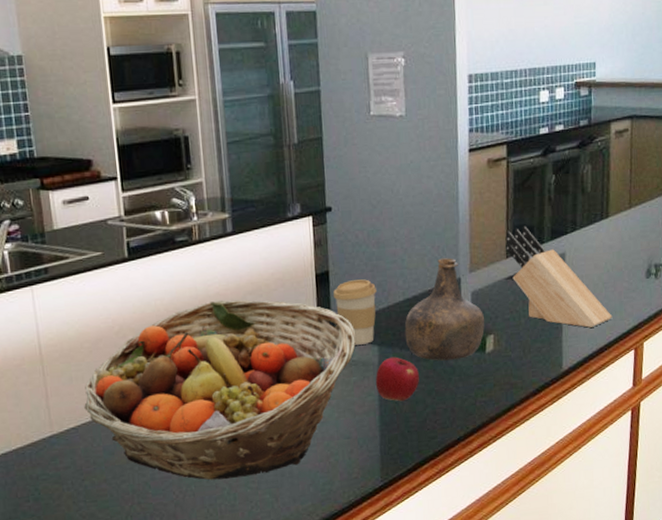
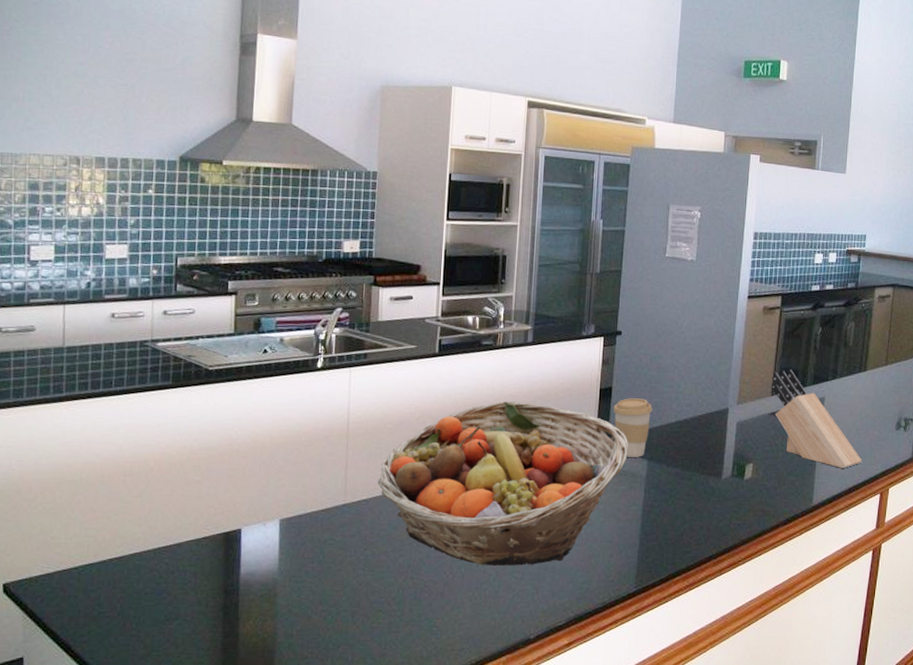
apple: present [375,357,419,402] -> none [641,472,681,515]
bottle: present [404,258,485,361] -> none [673,389,746,482]

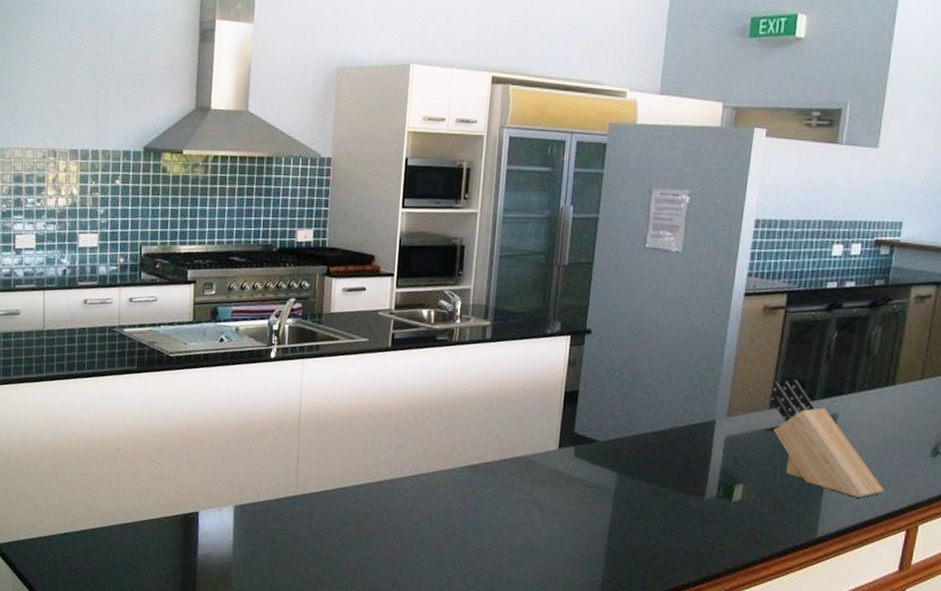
fruit basket: present [378,401,629,566] -> none [328,400,596,574]
coffee cup: present [613,398,652,457] -> none [579,403,624,469]

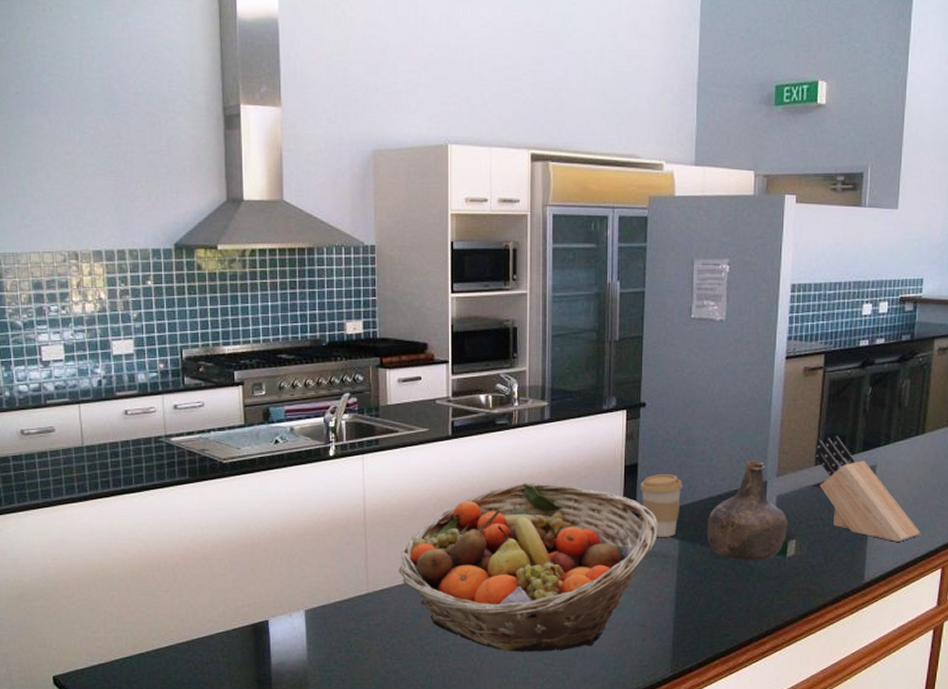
fruit basket: none [328,400,596,574] -> present [399,483,659,652]
coffee cup: none [579,403,624,469] -> present [639,474,682,537]
bottle: none [646,397,736,503] -> present [707,460,787,561]

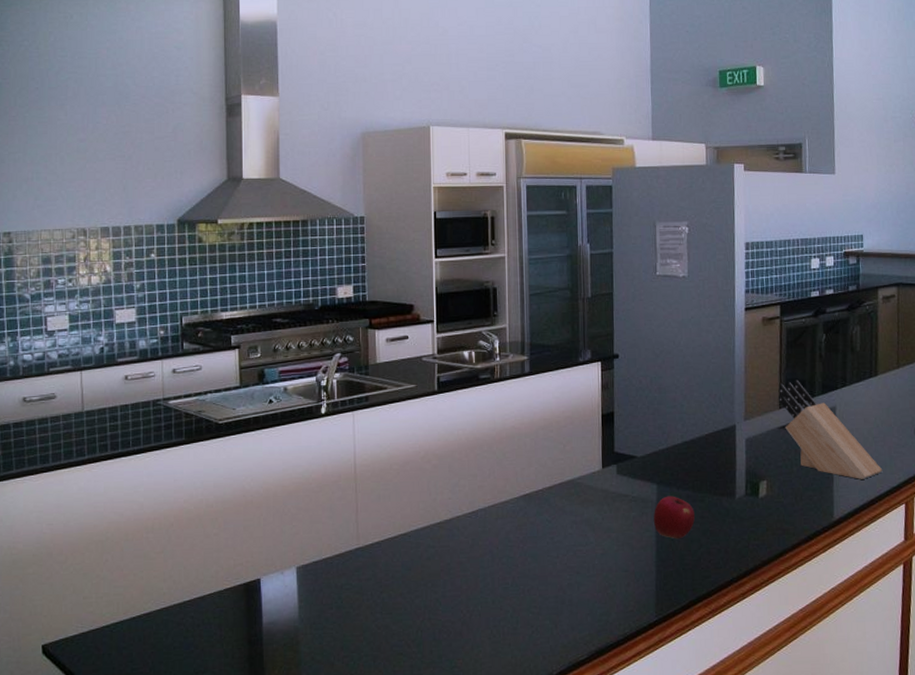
fruit basket: present [399,483,659,652] -> none [388,433,637,602]
coffee cup: present [639,474,682,537] -> none [616,421,657,482]
apple: none [673,552,717,596] -> present [653,496,695,539]
bottle: present [707,460,787,561] -> none [682,406,758,503]

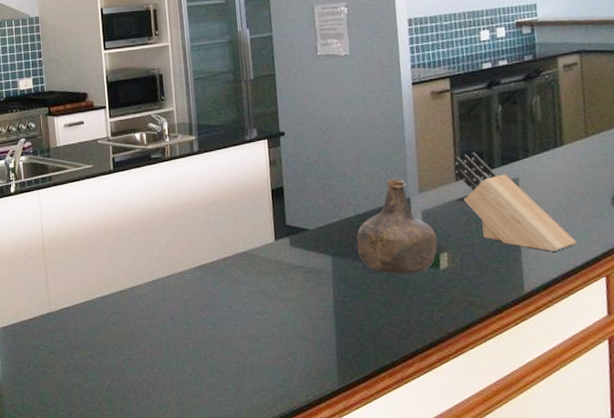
apple: present [653,496,695,539] -> none [329,267,373,310]
bottle: none [682,406,758,503] -> present [356,179,437,274]

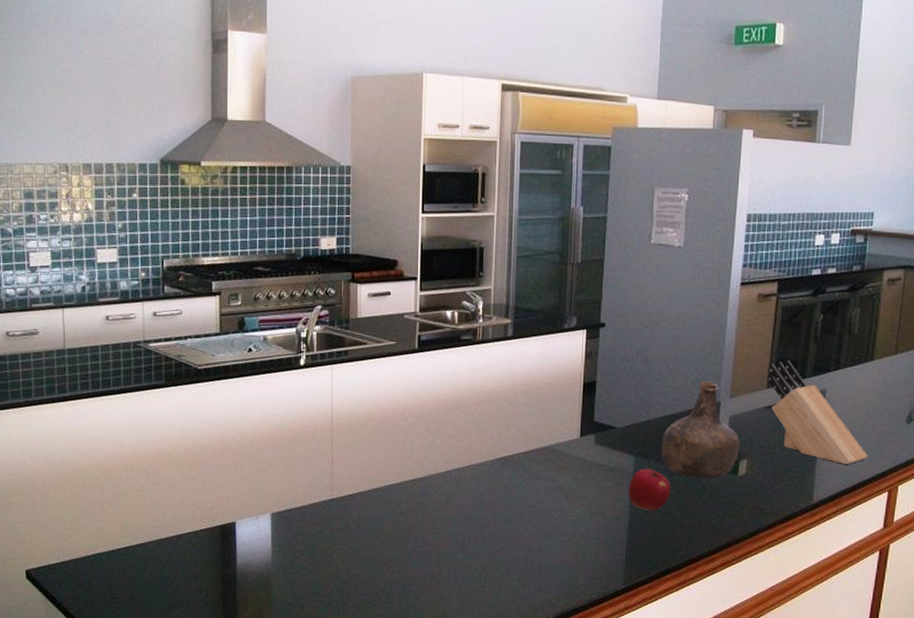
apple: none [329,267,373,310] -> present [628,468,671,512]

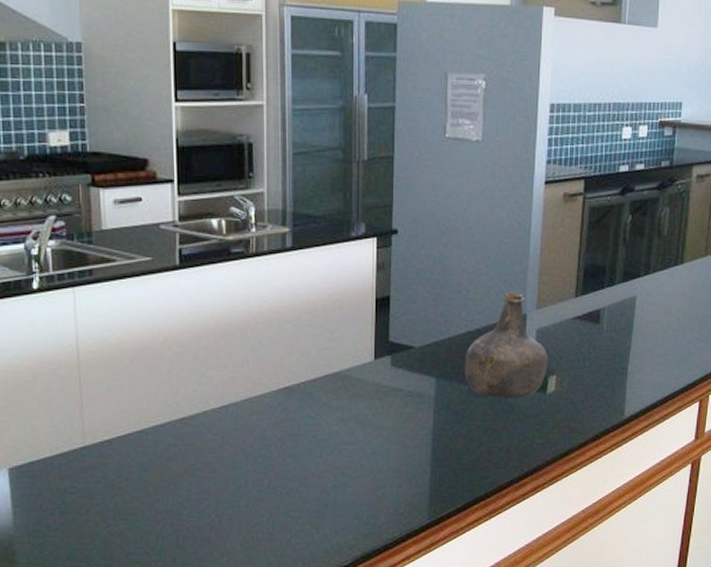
apple: present [628,468,671,512] -> none [430,390,476,438]
knife block: present [766,360,869,464] -> none [574,265,680,375]

